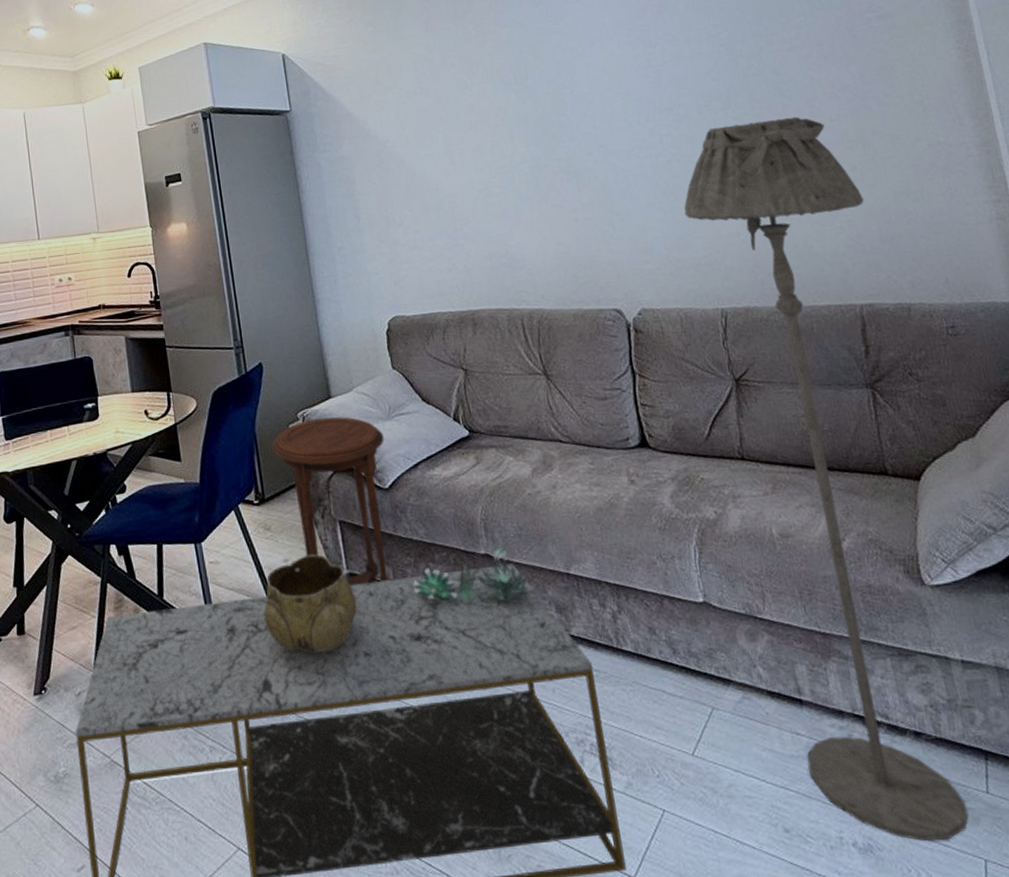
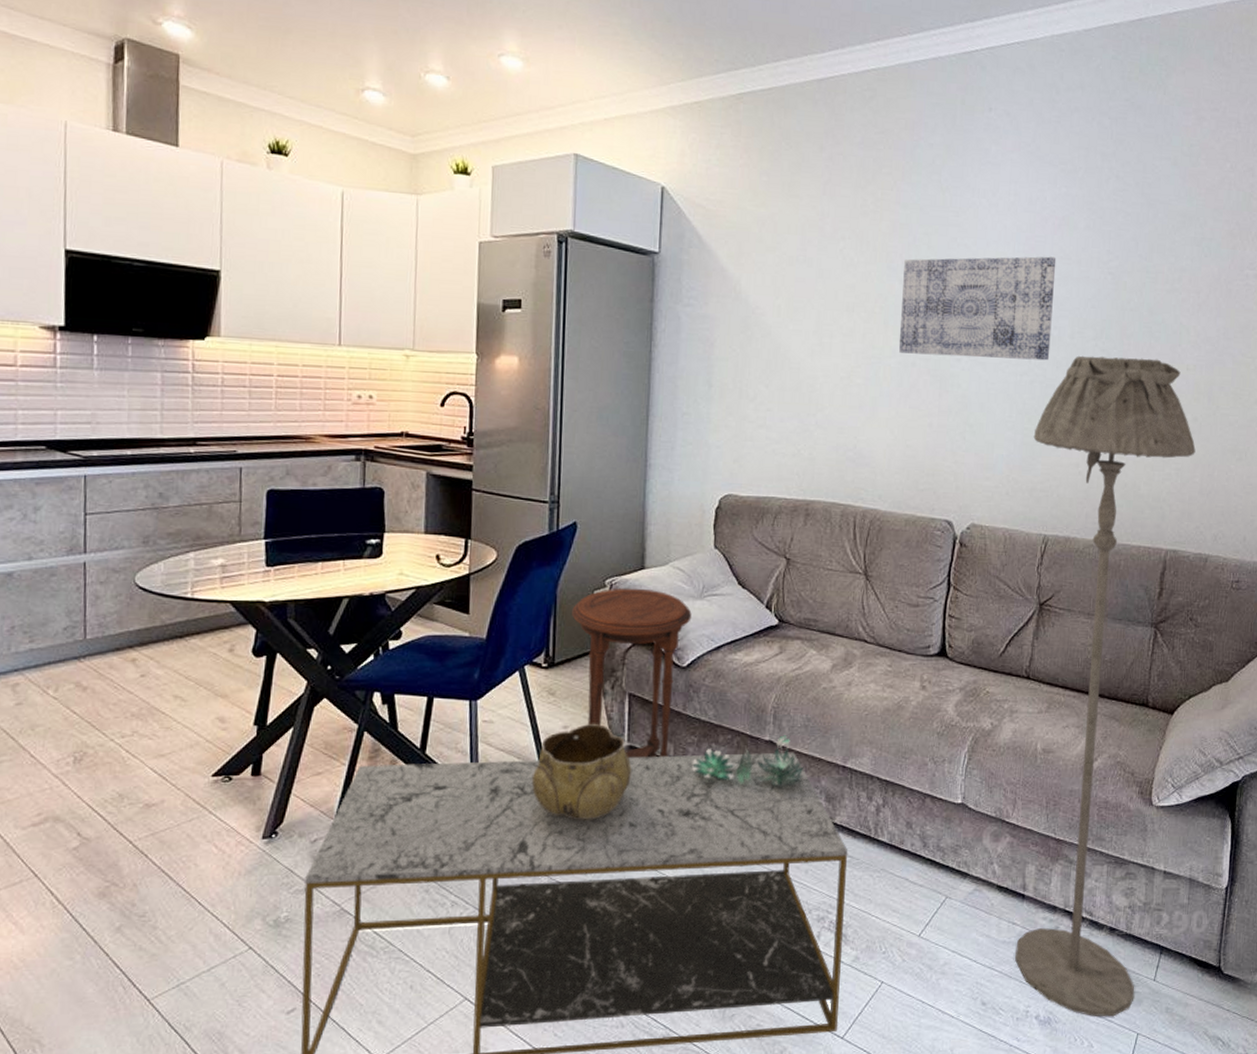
wall art: none [515,41,681,158] -> present [899,256,1057,361]

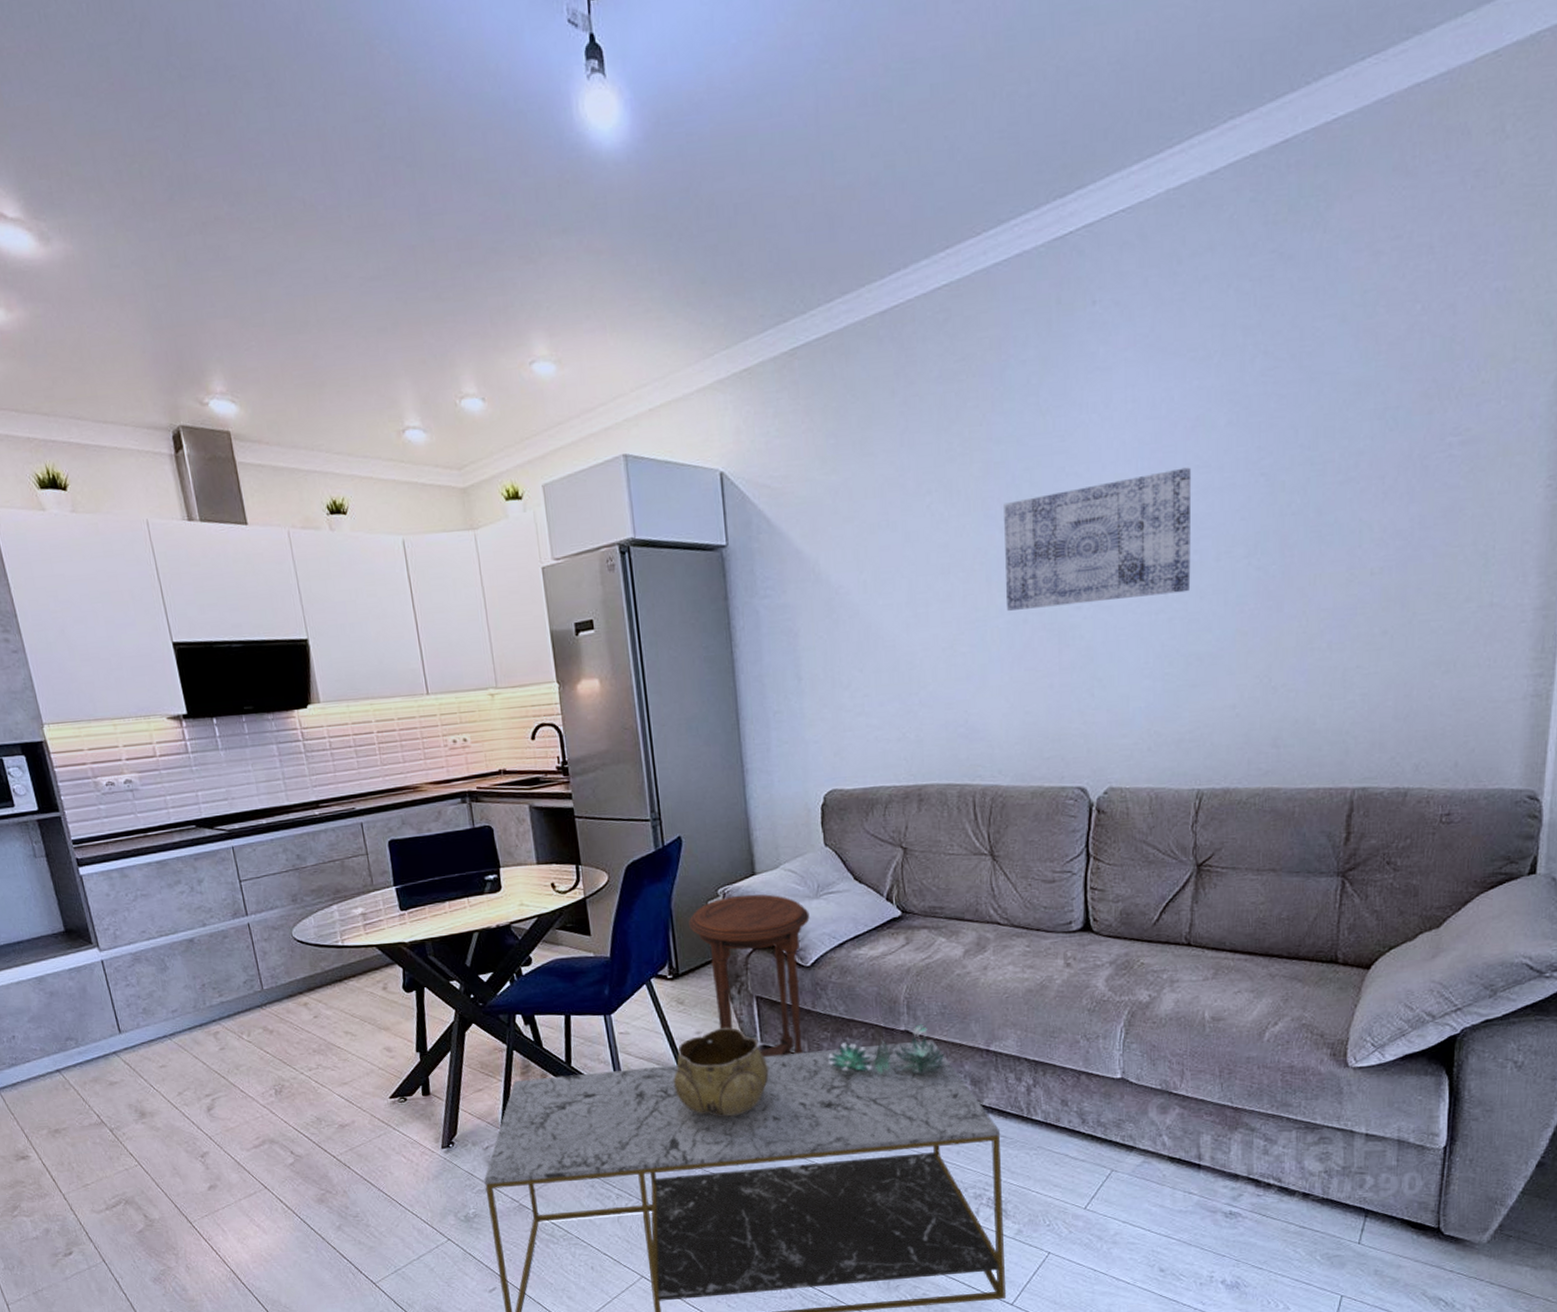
floor lamp: present [1015,355,1196,1017] -> none [1176,568,1386,1281]

